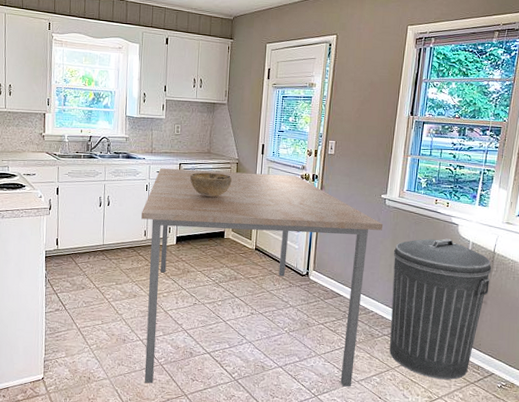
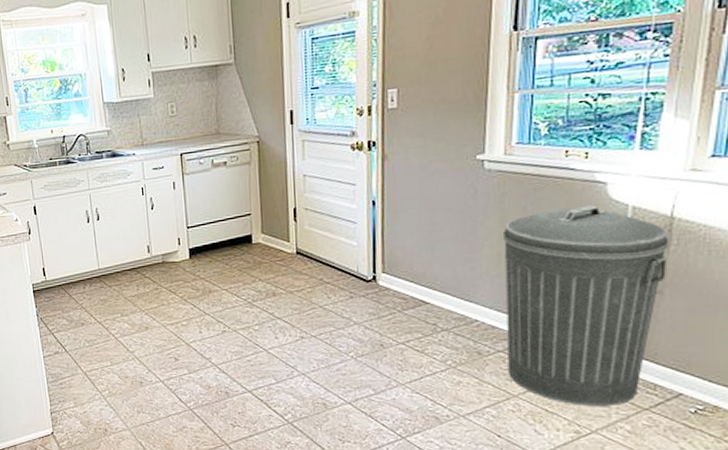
dining table: present [141,168,384,387] -> none [140,146,483,432]
decorative bowl: present [190,172,232,198] -> none [197,158,254,193]

